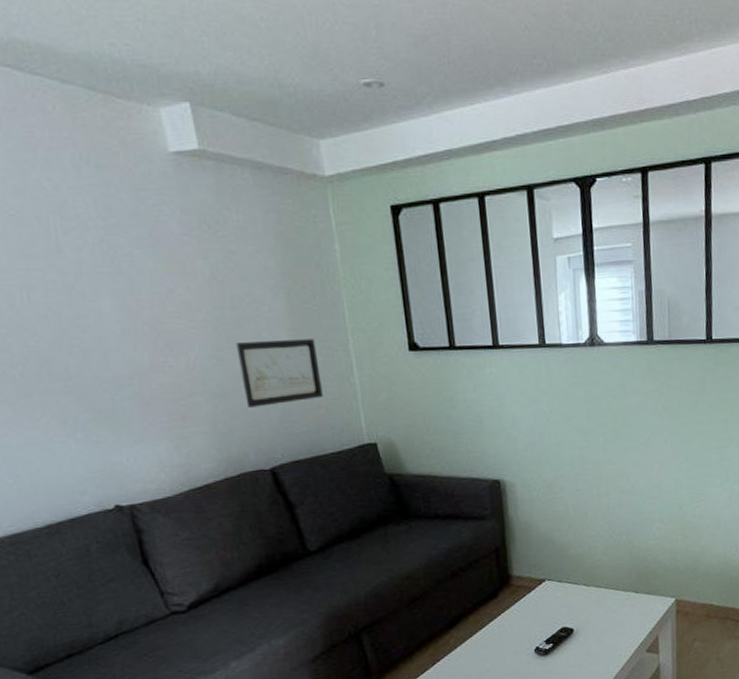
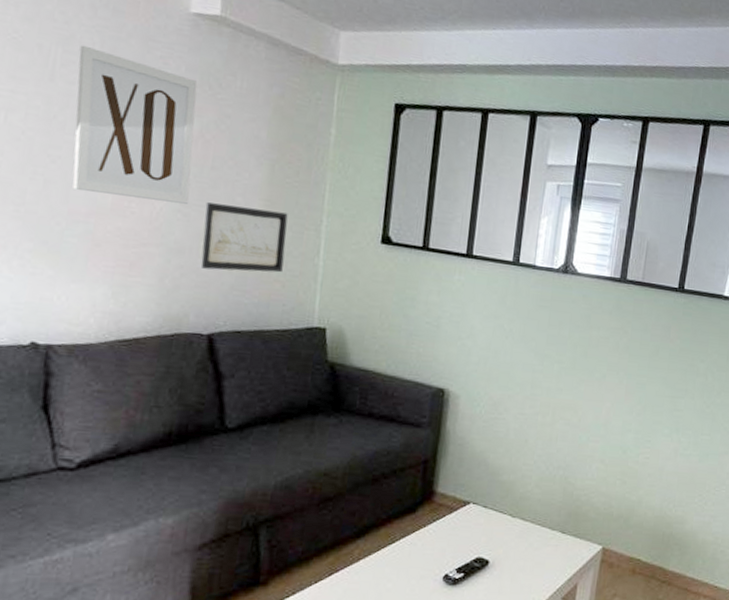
wall art: none [75,208,220,354] -> present [72,45,198,204]

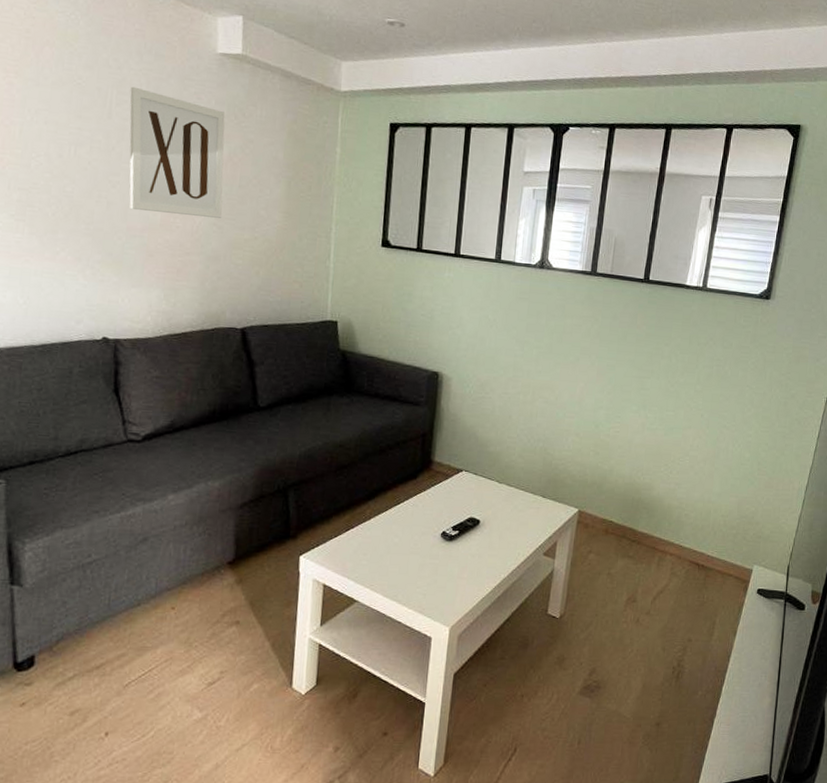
wall art: present [201,202,288,273] -> none [233,216,303,275]

